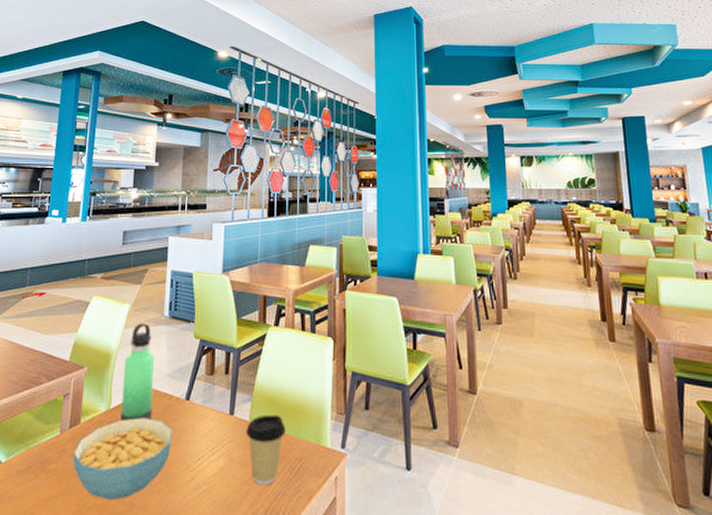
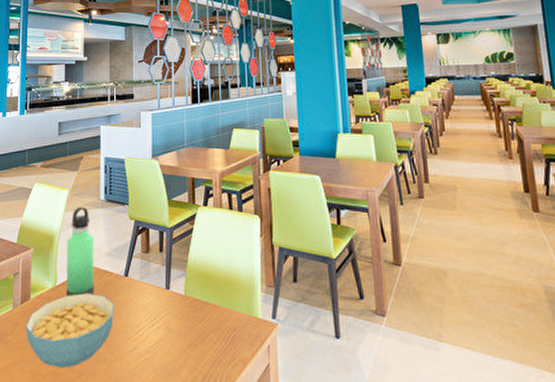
coffee cup: present [245,414,286,486] -> none [181,288,220,354]

